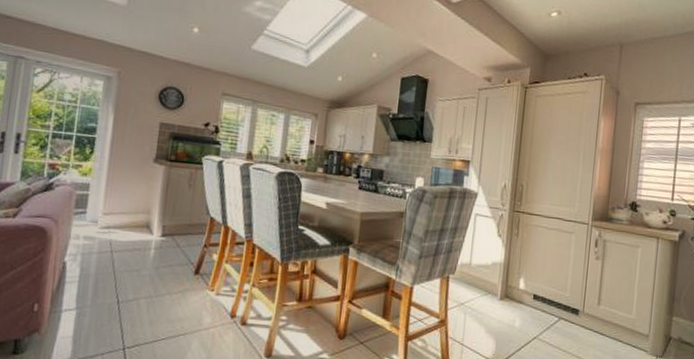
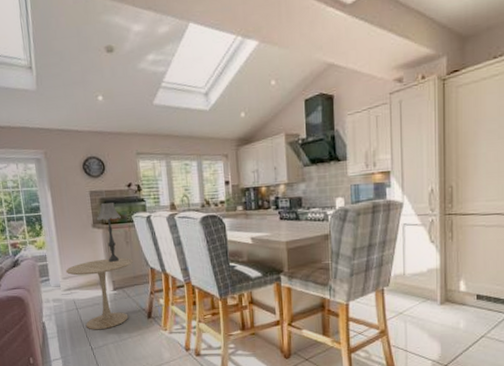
side table: none [108,199,192,281] -> present [65,257,133,330]
table lamp: none [160,138,190,205] -> present [96,203,121,263]

